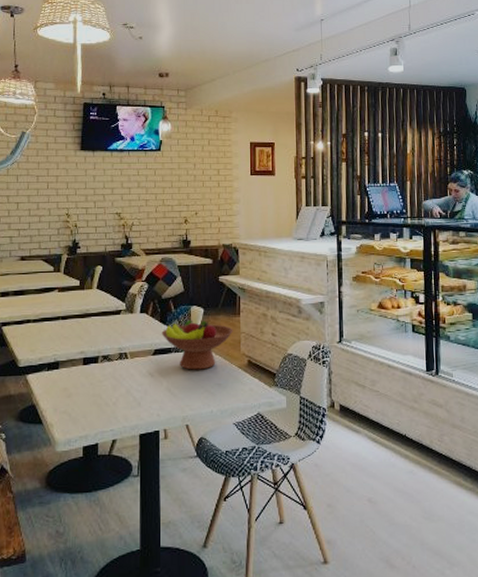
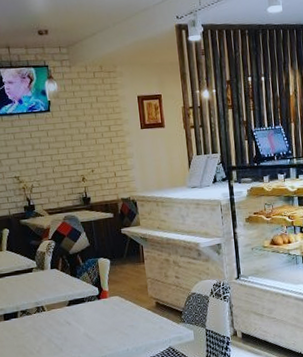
fruit bowl: present [161,320,233,370] -> none [73,270,140,316]

